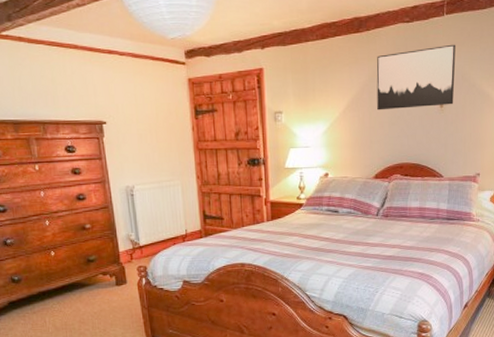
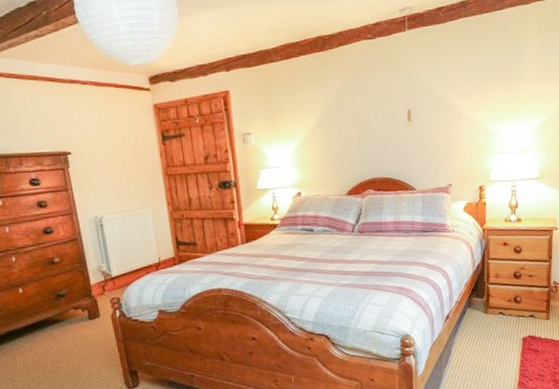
wall art: present [376,44,456,111] -> none [342,58,421,127]

